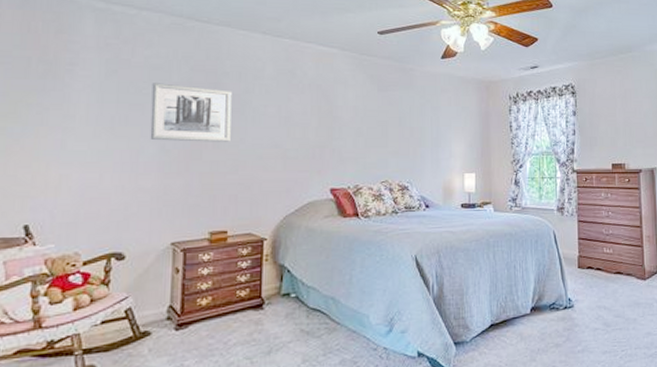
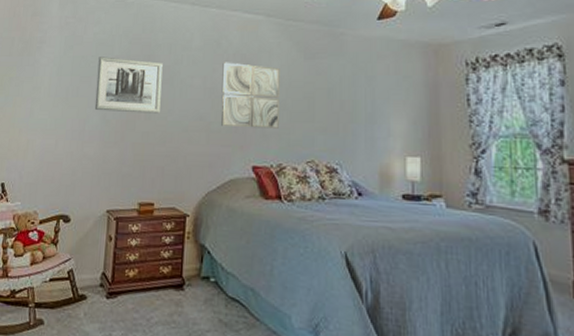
wall art: none [298,92,355,154] -> present [221,62,280,129]

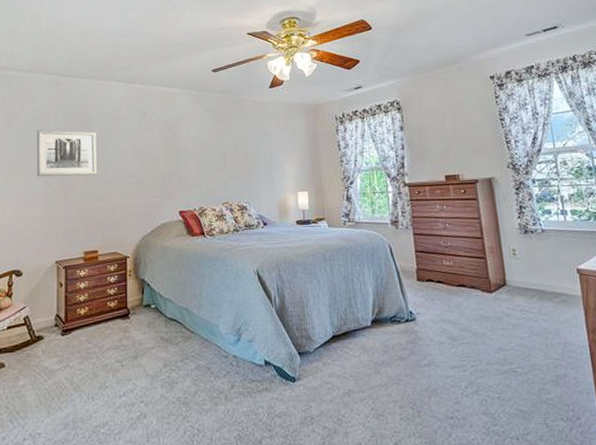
wall art: present [221,62,280,129] -> none [148,128,198,181]

